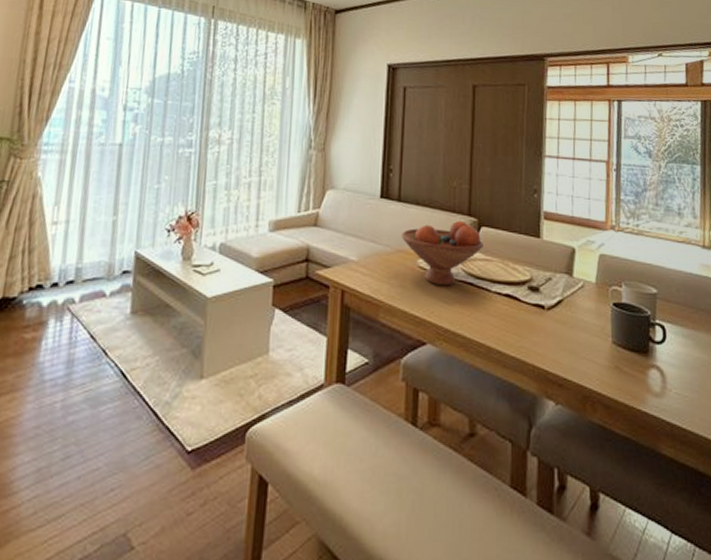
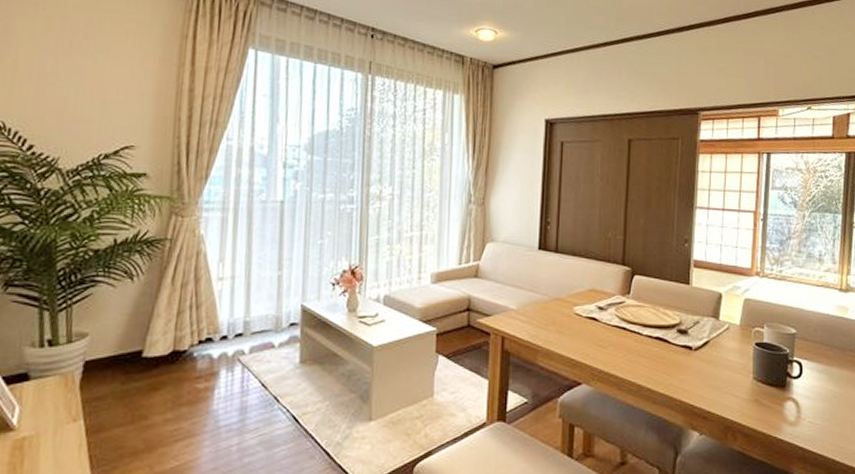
fruit bowl: present [401,221,483,286] -> none [558,270,636,331]

